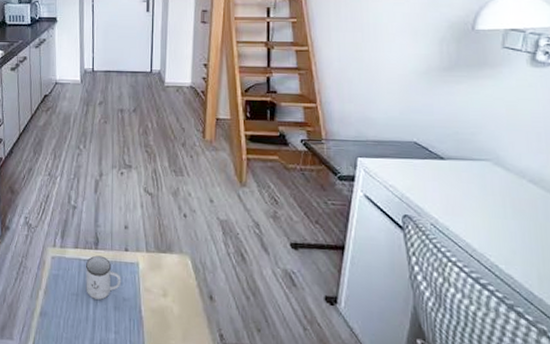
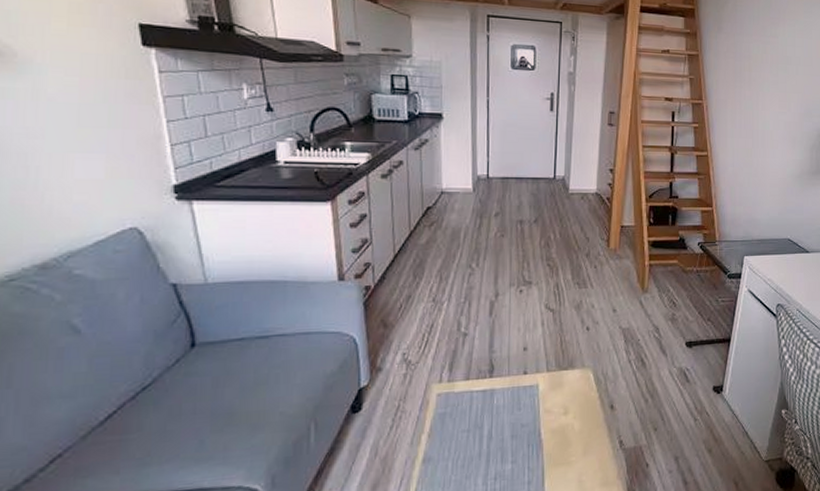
mug: present [86,255,122,300] -> none [478,383,520,432]

